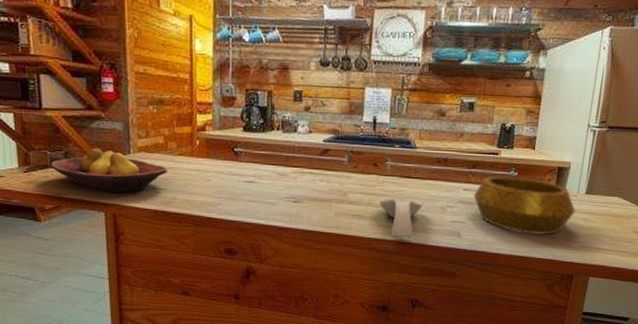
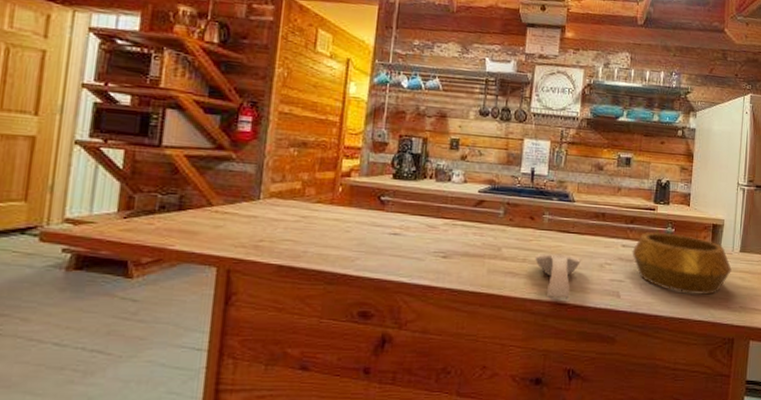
fruit bowl: present [49,148,167,193] -> none [157,192,301,244]

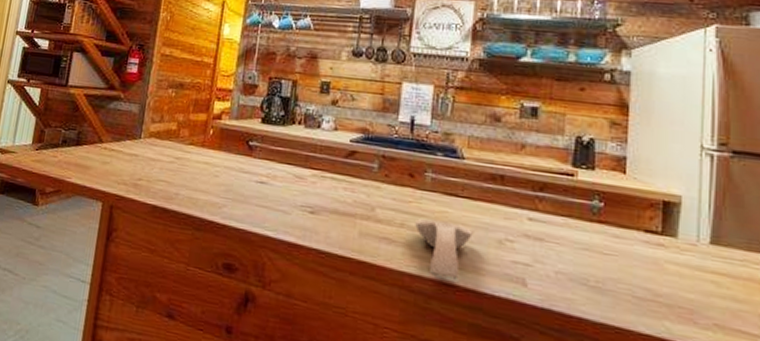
decorative bowl: present [632,232,732,295] -> none [542,204,697,300]

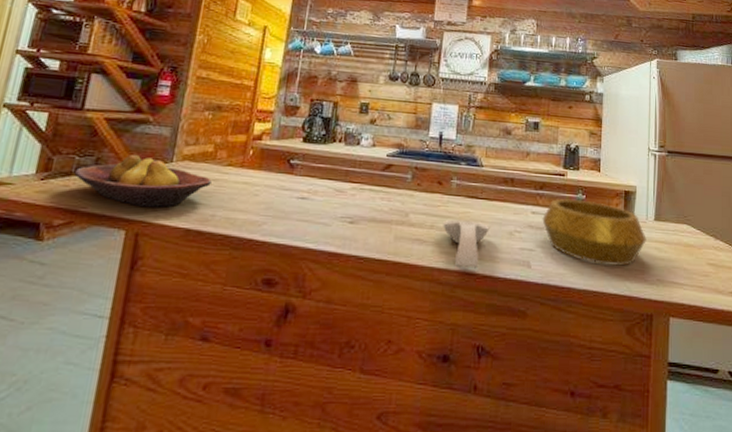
fruit bowl: none [61,130,175,183] -> present [73,155,212,207]
decorative bowl: none [542,204,697,300] -> present [542,198,646,266]

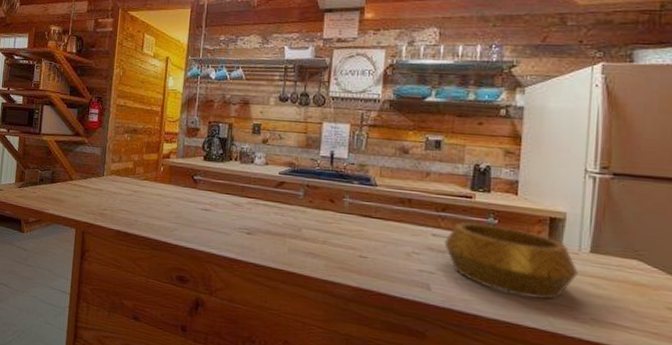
fruit bowl: present [73,155,212,207] -> none [38,170,133,212]
spoon rest: present [443,219,490,269] -> none [336,236,385,286]

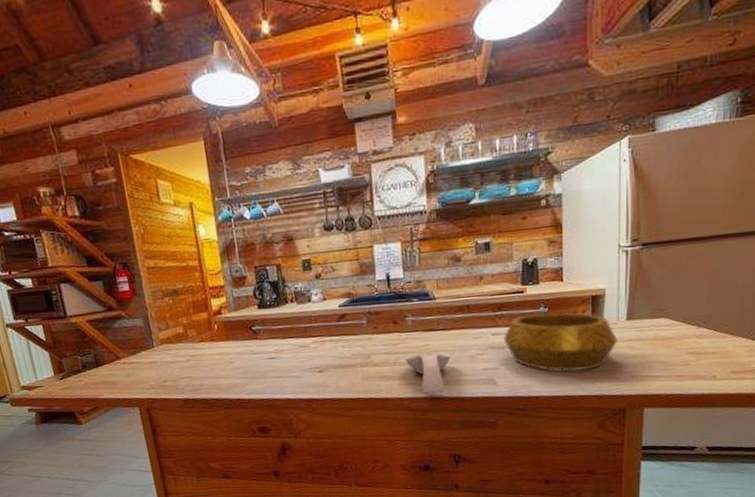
spoon rest: none [336,236,385,286] -> present [405,351,451,394]

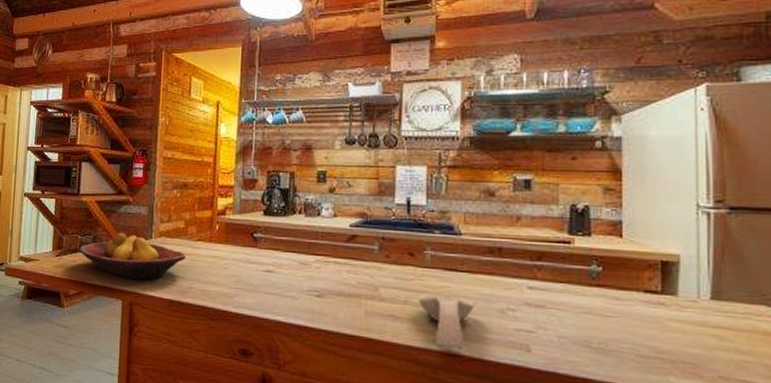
fruit bowl: none [81,347,192,388] -> present [79,233,186,280]
decorative bowl: present [503,312,618,372] -> none [542,271,699,356]

